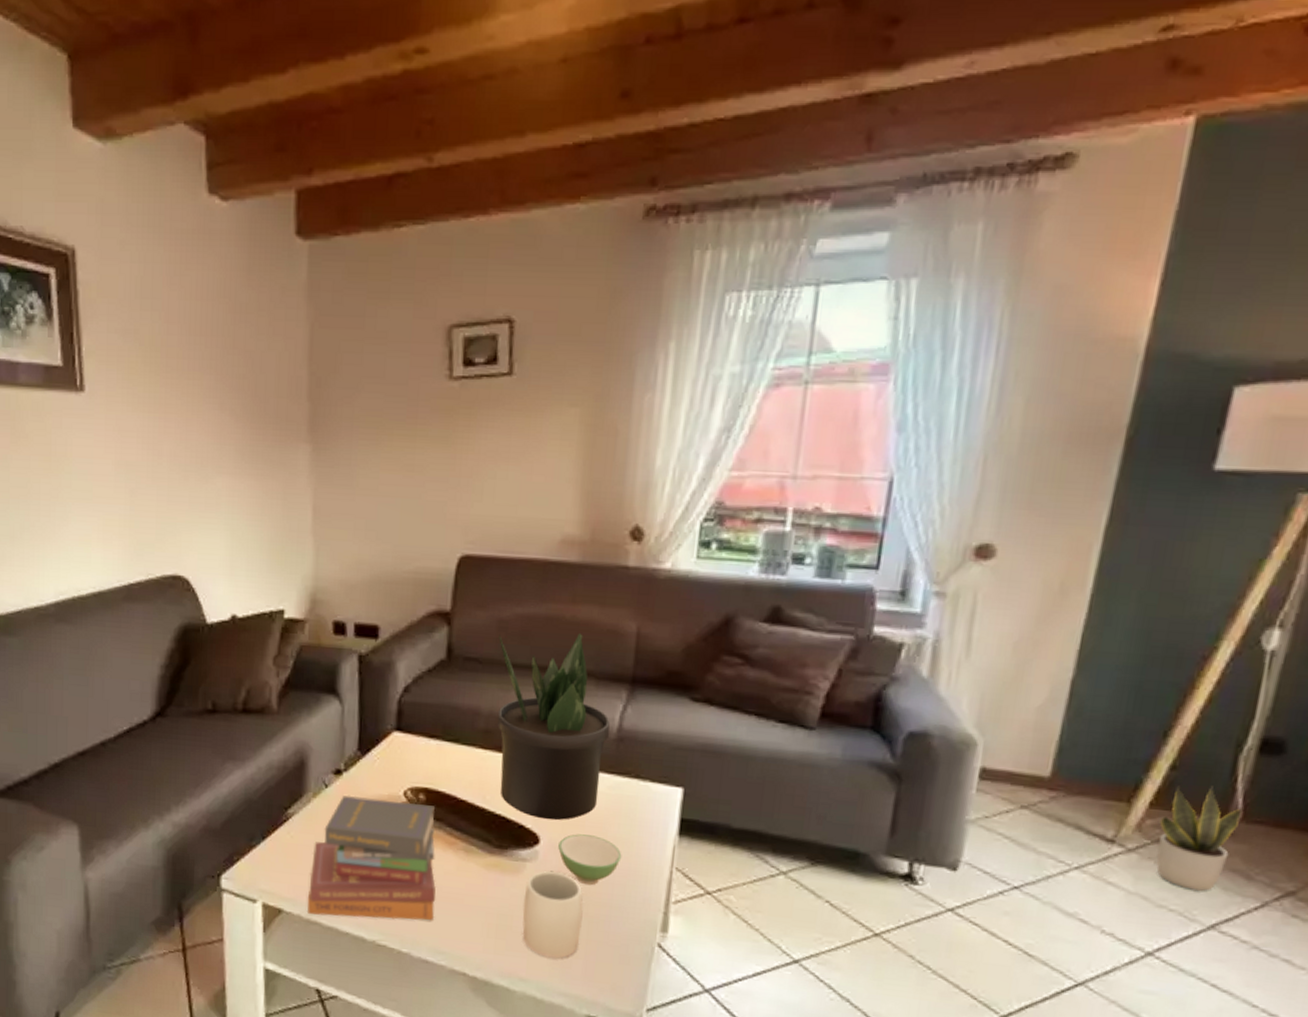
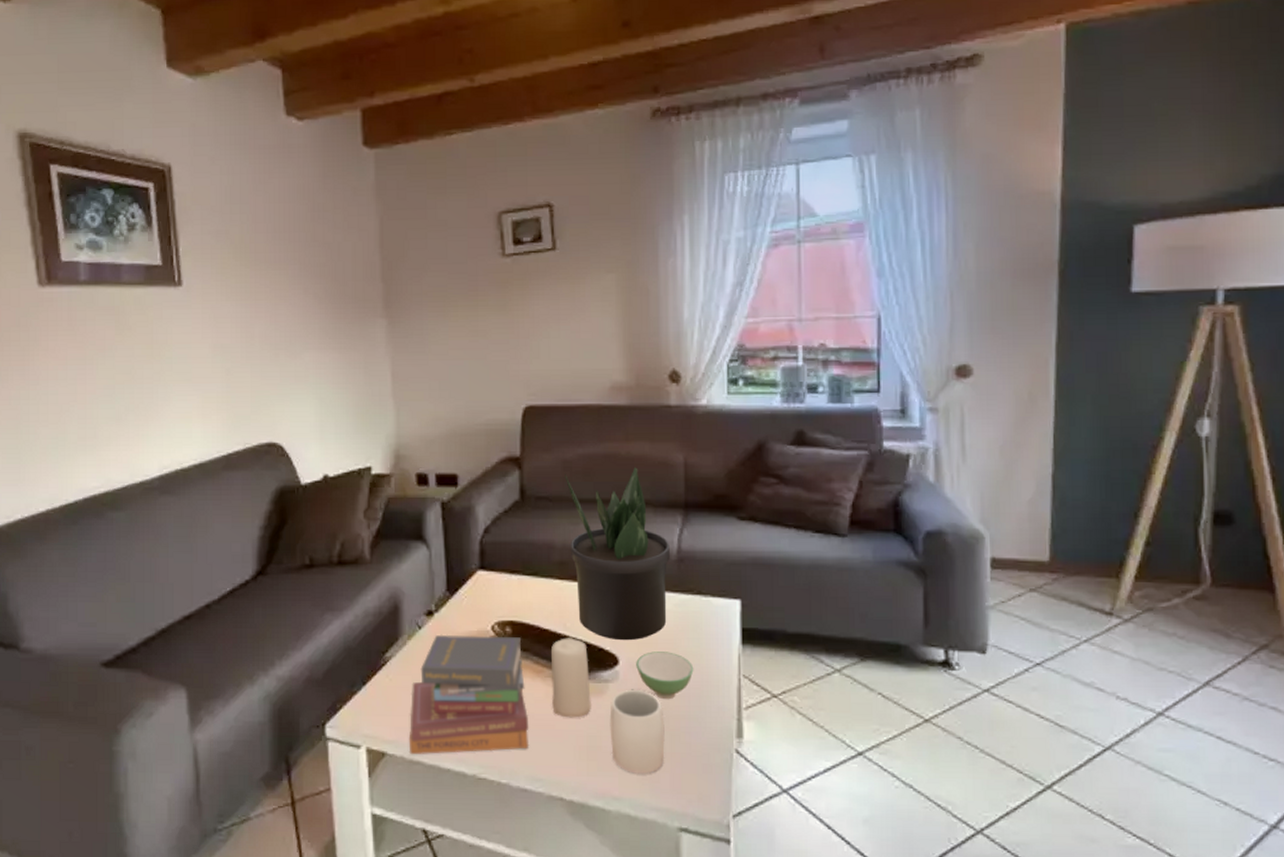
candle: none [463,811,507,895] -> present [551,638,591,718]
potted plant: present [1156,785,1245,891] -> none [1146,557,1212,651]

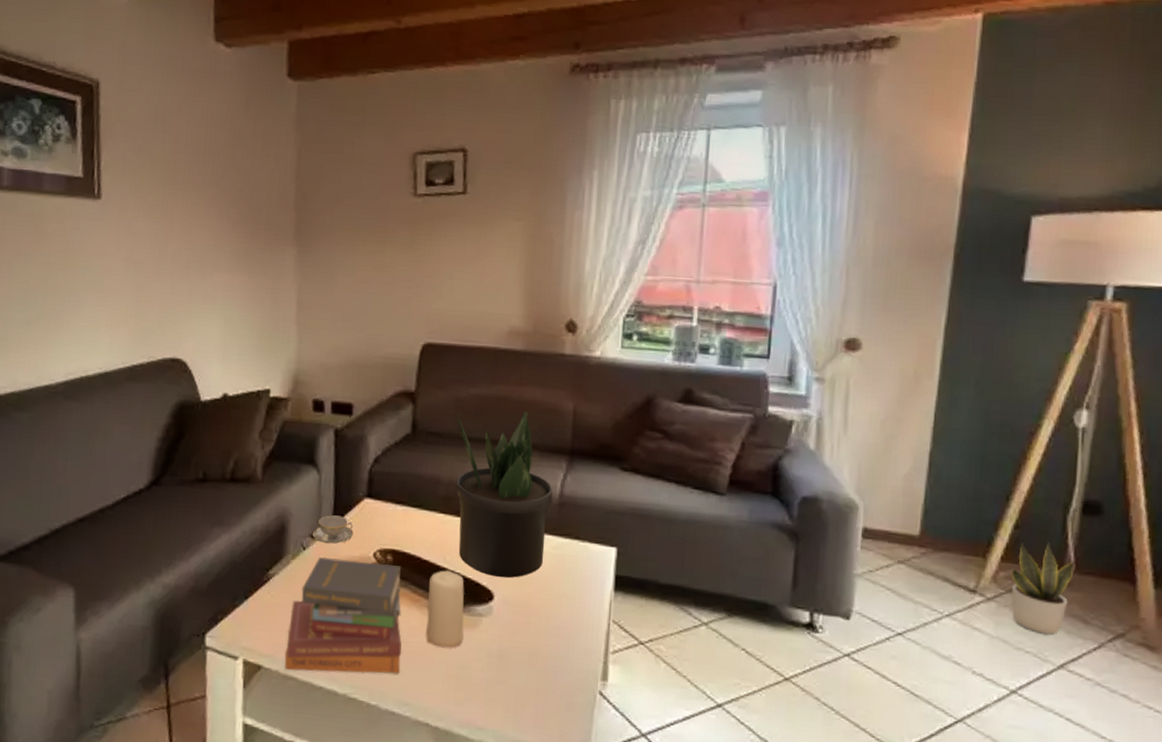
teacup: none [427,591,469,620] -> present [313,515,354,544]
mug: present [609,689,665,774] -> none [479,625,533,708]
bowl: present [636,651,694,700] -> none [510,590,566,638]
potted plant: none [1146,557,1212,651] -> present [1010,542,1076,635]

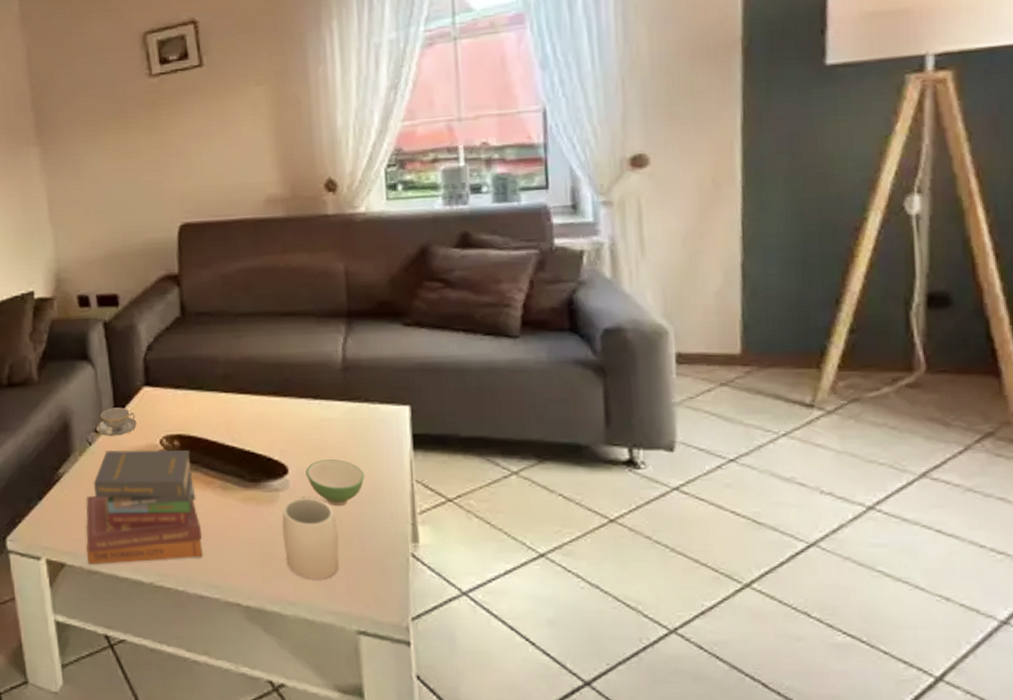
candle: present [426,570,465,648] -> none [220,449,263,527]
planter: present [456,411,553,578] -> none [224,279,335,450]
mug: none [479,625,533,708] -> present [282,497,340,579]
bowl: none [510,590,566,638] -> present [306,459,365,507]
potted plant: present [1010,542,1076,635] -> none [851,343,927,442]

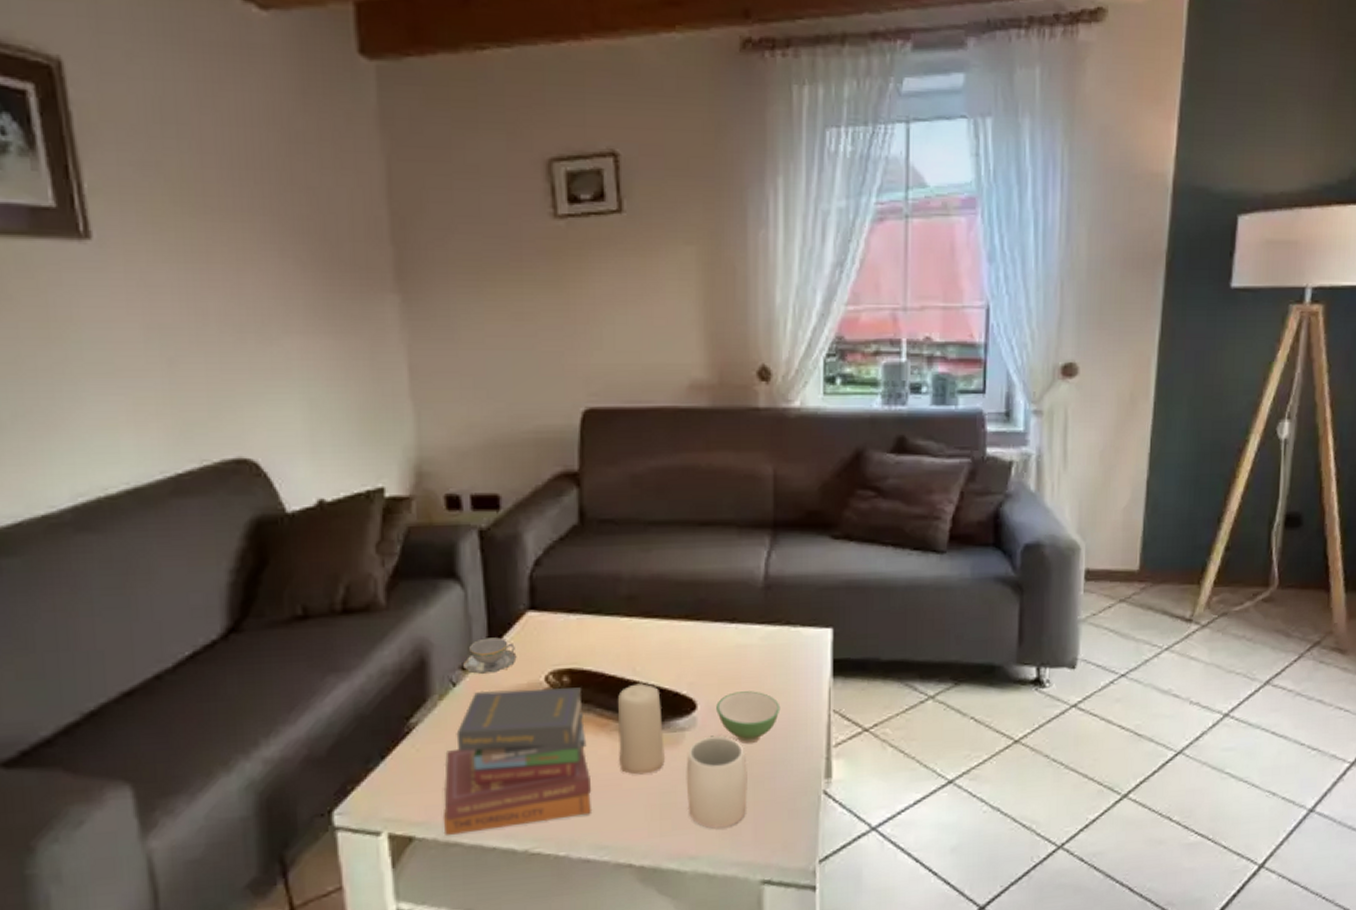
candle: none [220,449,263,527] -> present [618,683,665,775]

